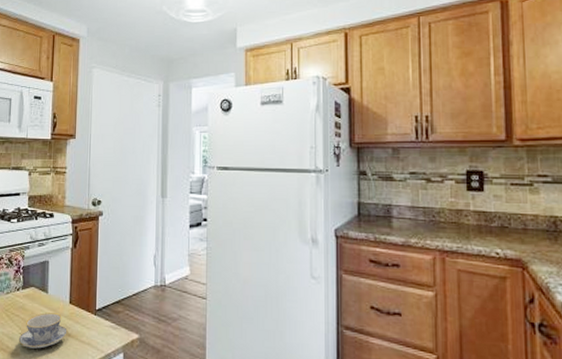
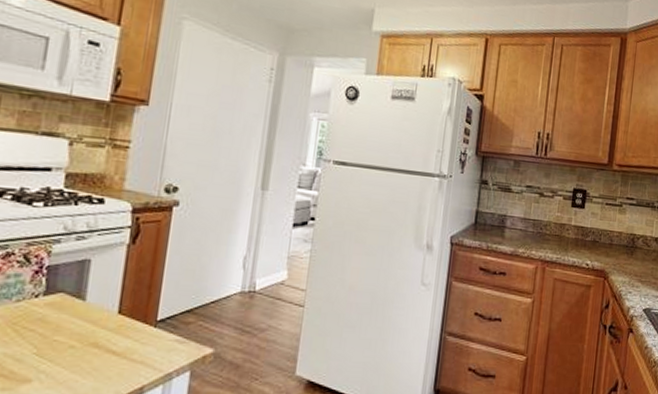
teacup: present [18,312,68,349] -> none [30,325,112,372]

